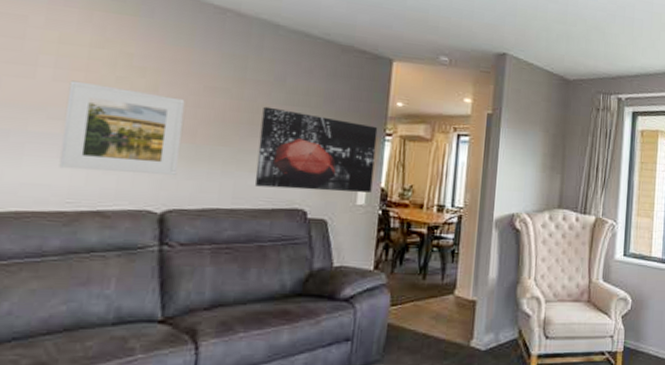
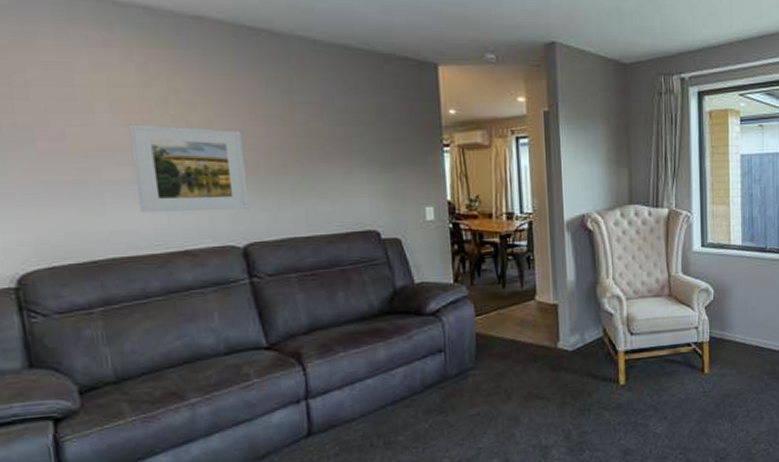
wall art: present [254,106,378,193] -> none [317,129,439,212]

